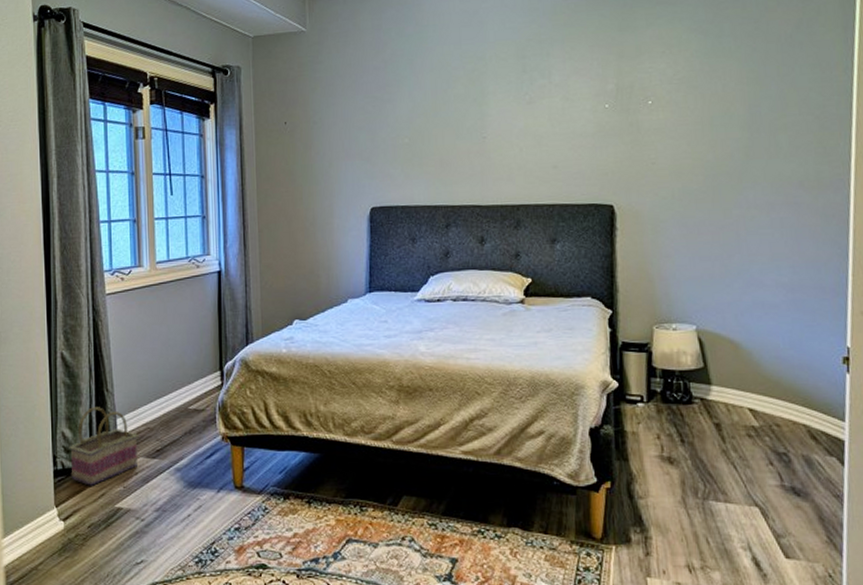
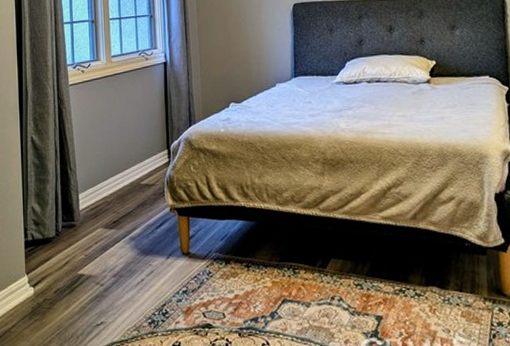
basket: present [70,407,138,486] -> none [39,184,97,255]

